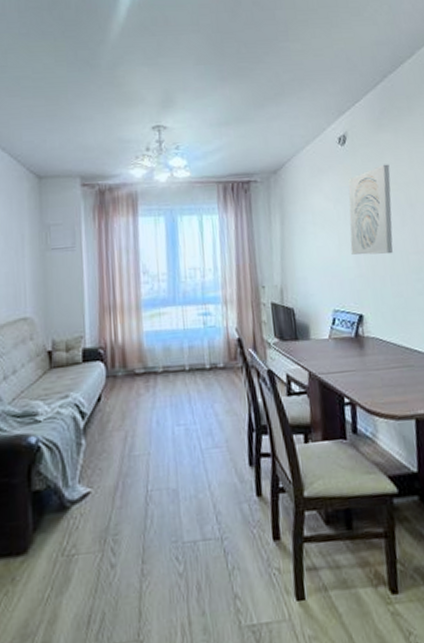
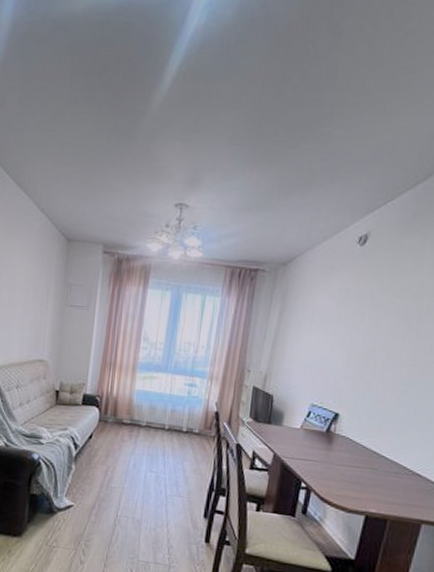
wall art: present [348,164,393,255] -> none [343,271,408,363]

